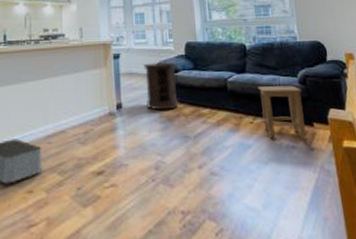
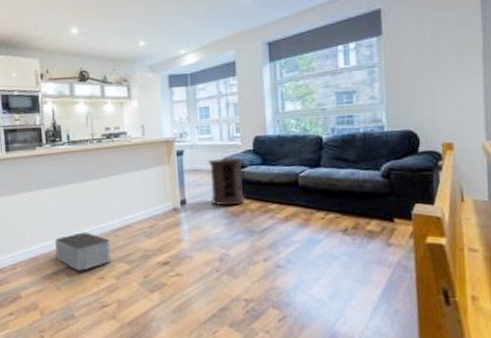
stool: present [257,85,307,140] -> none [333,179,385,235]

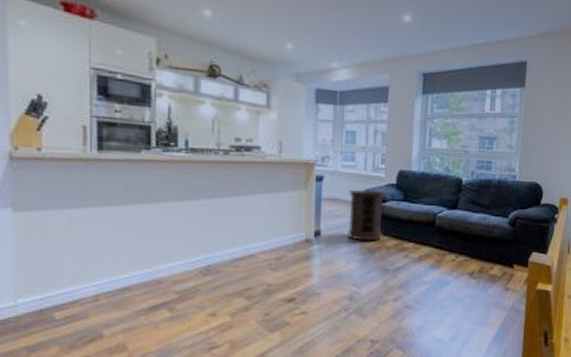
storage bin: present [55,231,112,271] -> none [157,258,228,306]

